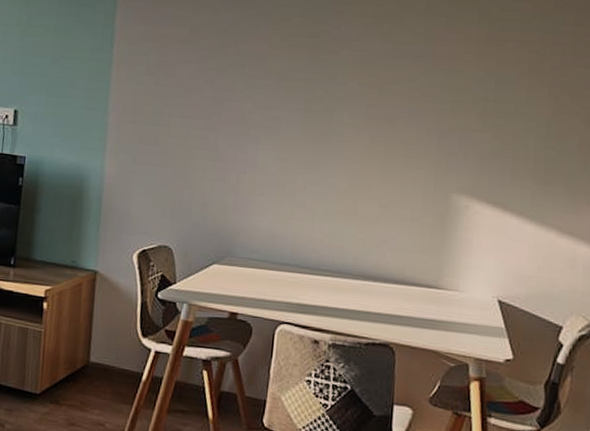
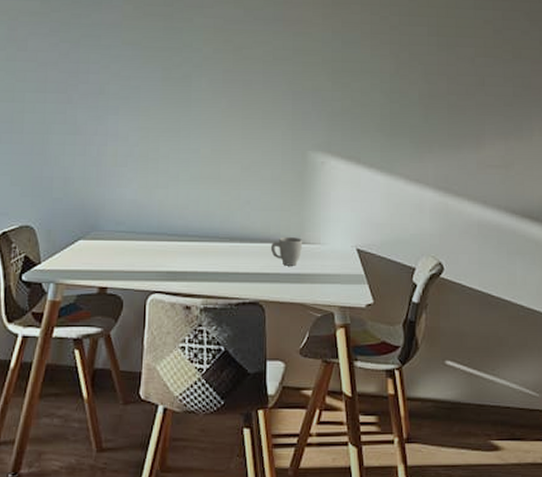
mug: none [405,280,440,311] -> present [270,237,303,266]

